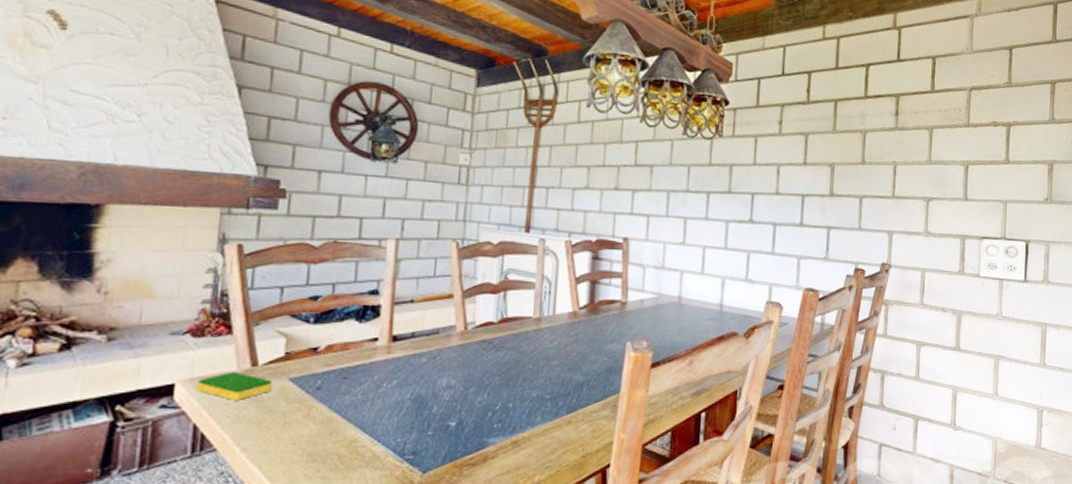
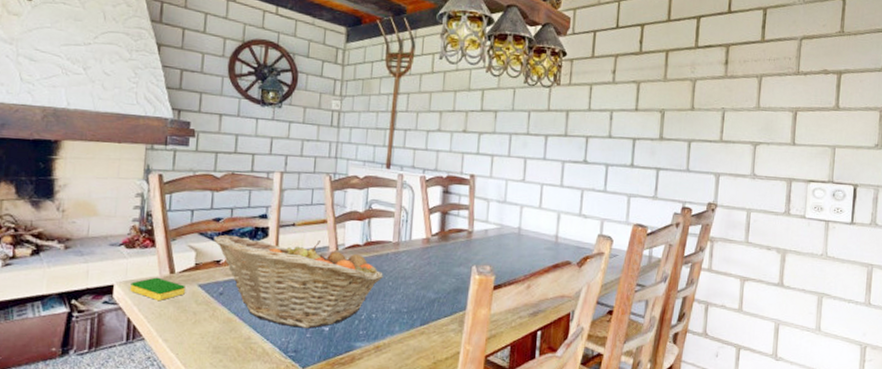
fruit basket: none [310,315,522,425] -> present [214,234,383,329]

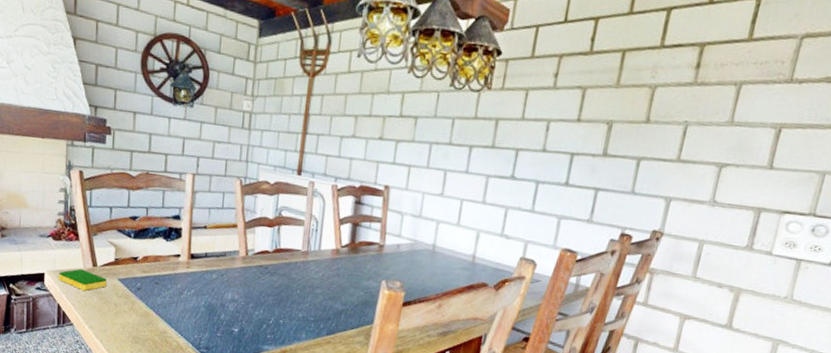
fruit basket: present [214,234,383,329] -> none [131,232,292,328]

